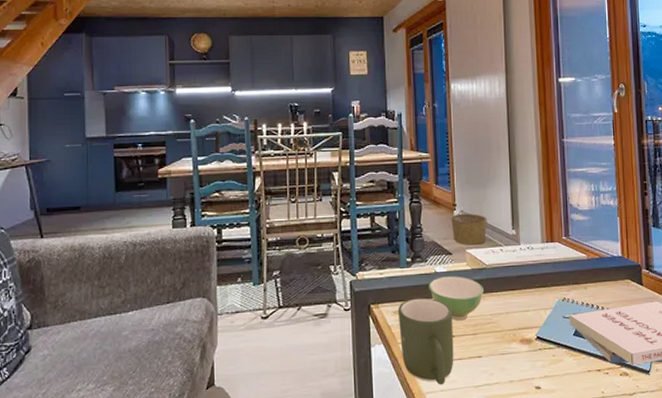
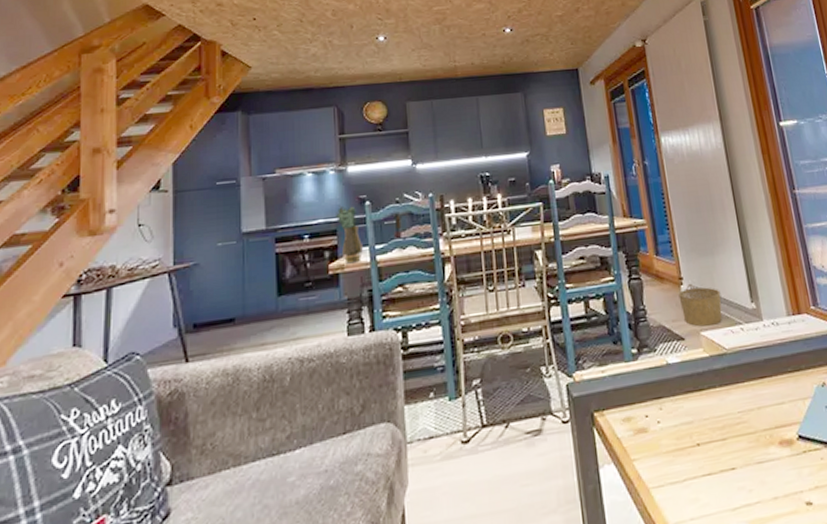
vase: none [164,121,187,170] -> present [335,205,363,264]
mug: present [398,297,454,385] -> none [627,397,703,512]
bowl: present [428,276,485,321] -> none [661,366,729,424]

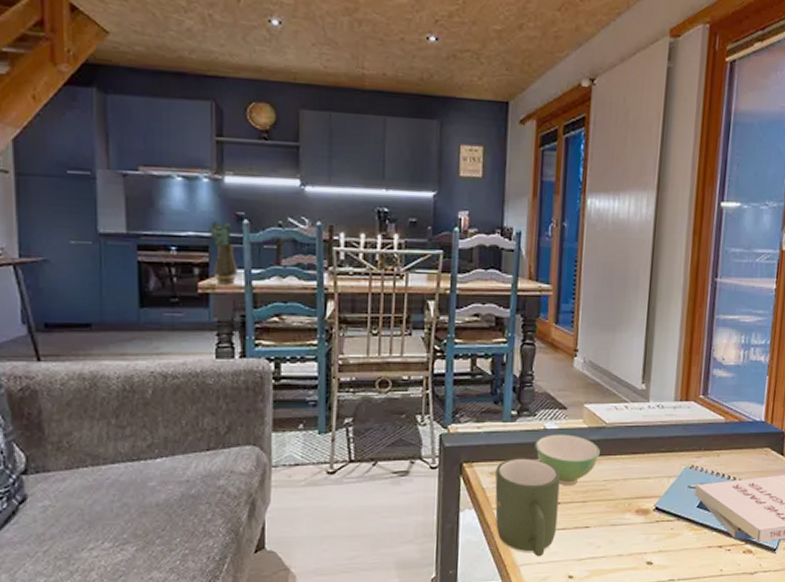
mug: none [627,397,703,512] -> present [495,458,561,557]
bowl: none [661,366,729,424] -> present [535,434,601,486]
basket: present [678,284,722,327] -> none [570,357,614,401]

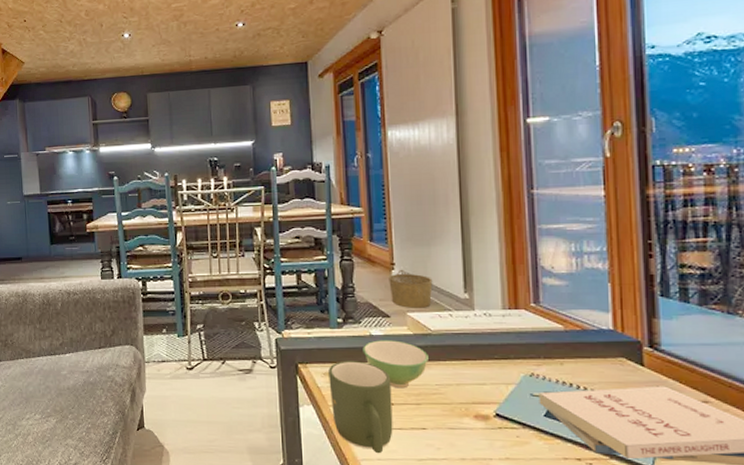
vase: present [207,219,237,285] -> none [90,179,112,225]
basket: none [570,357,614,401] -> present [388,270,433,309]

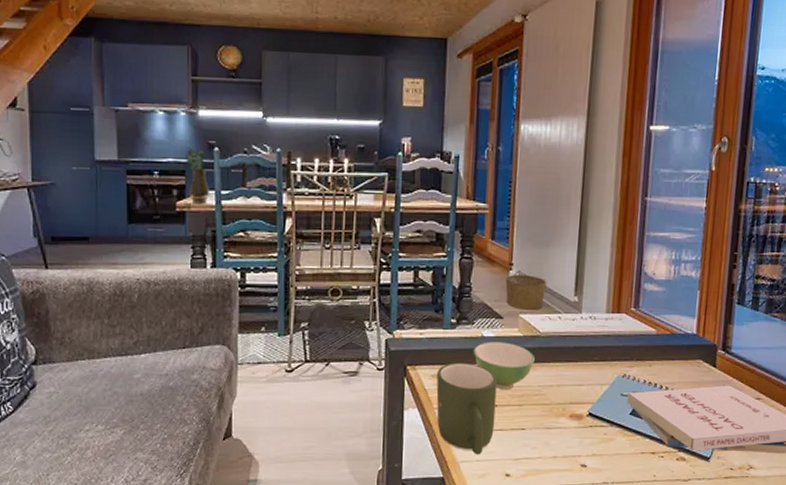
vase: none [90,179,112,225] -> present [184,148,209,204]

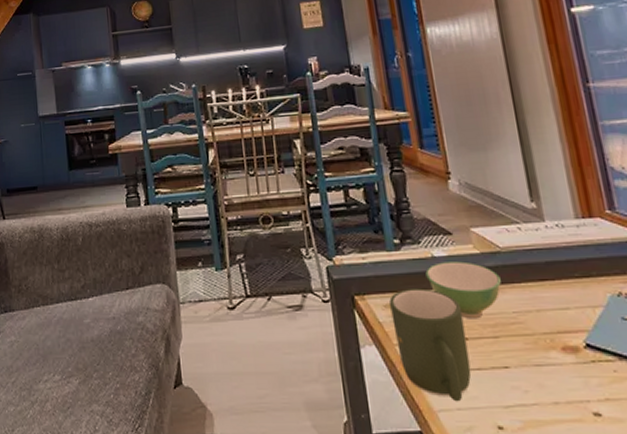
vase: present [184,148,209,204] -> none [112,94,136,146]
basket: present [505,271,547,311] -> none [445,179,496,224]

